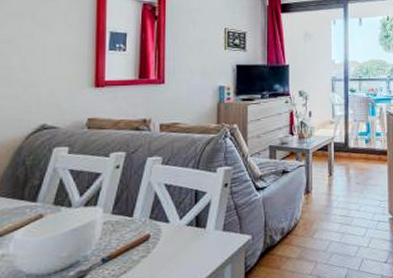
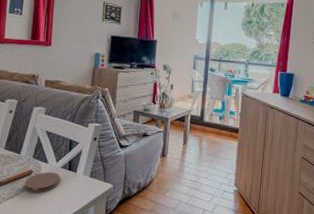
coaster: none [140,232,186,263] -> present [24,171,61,193]

